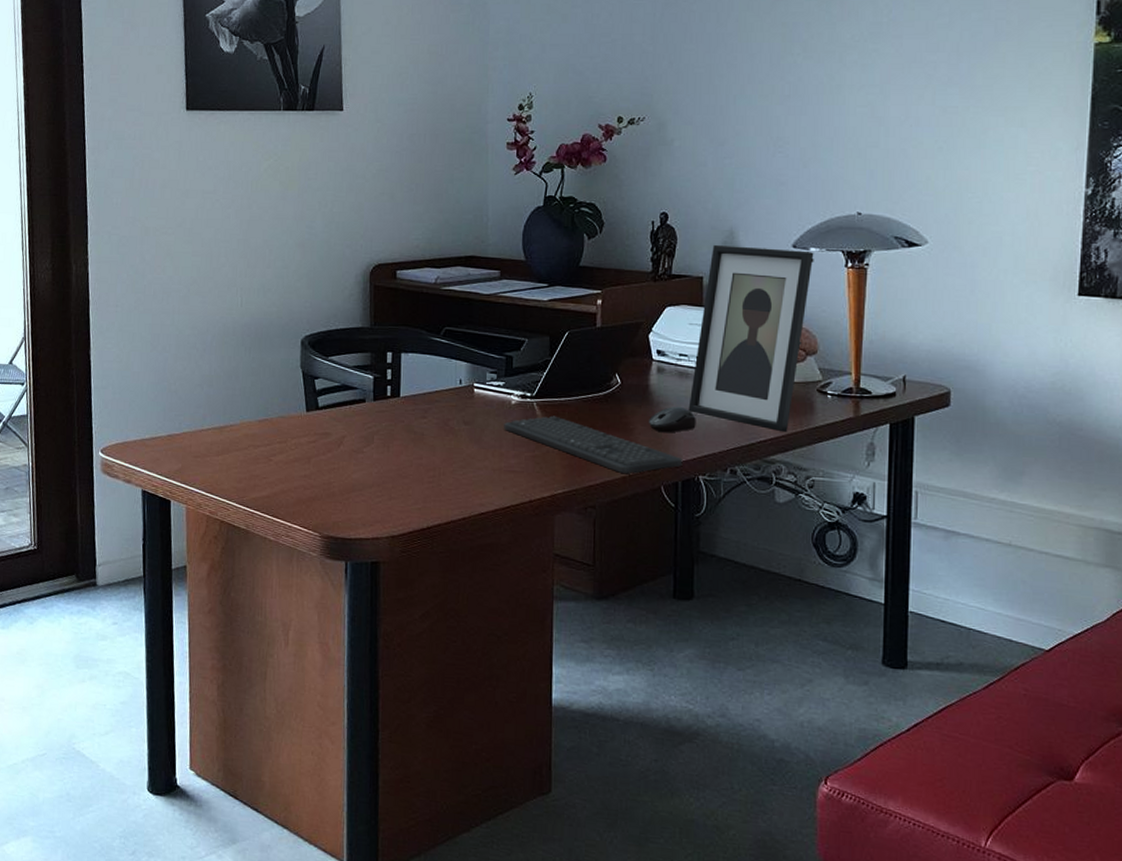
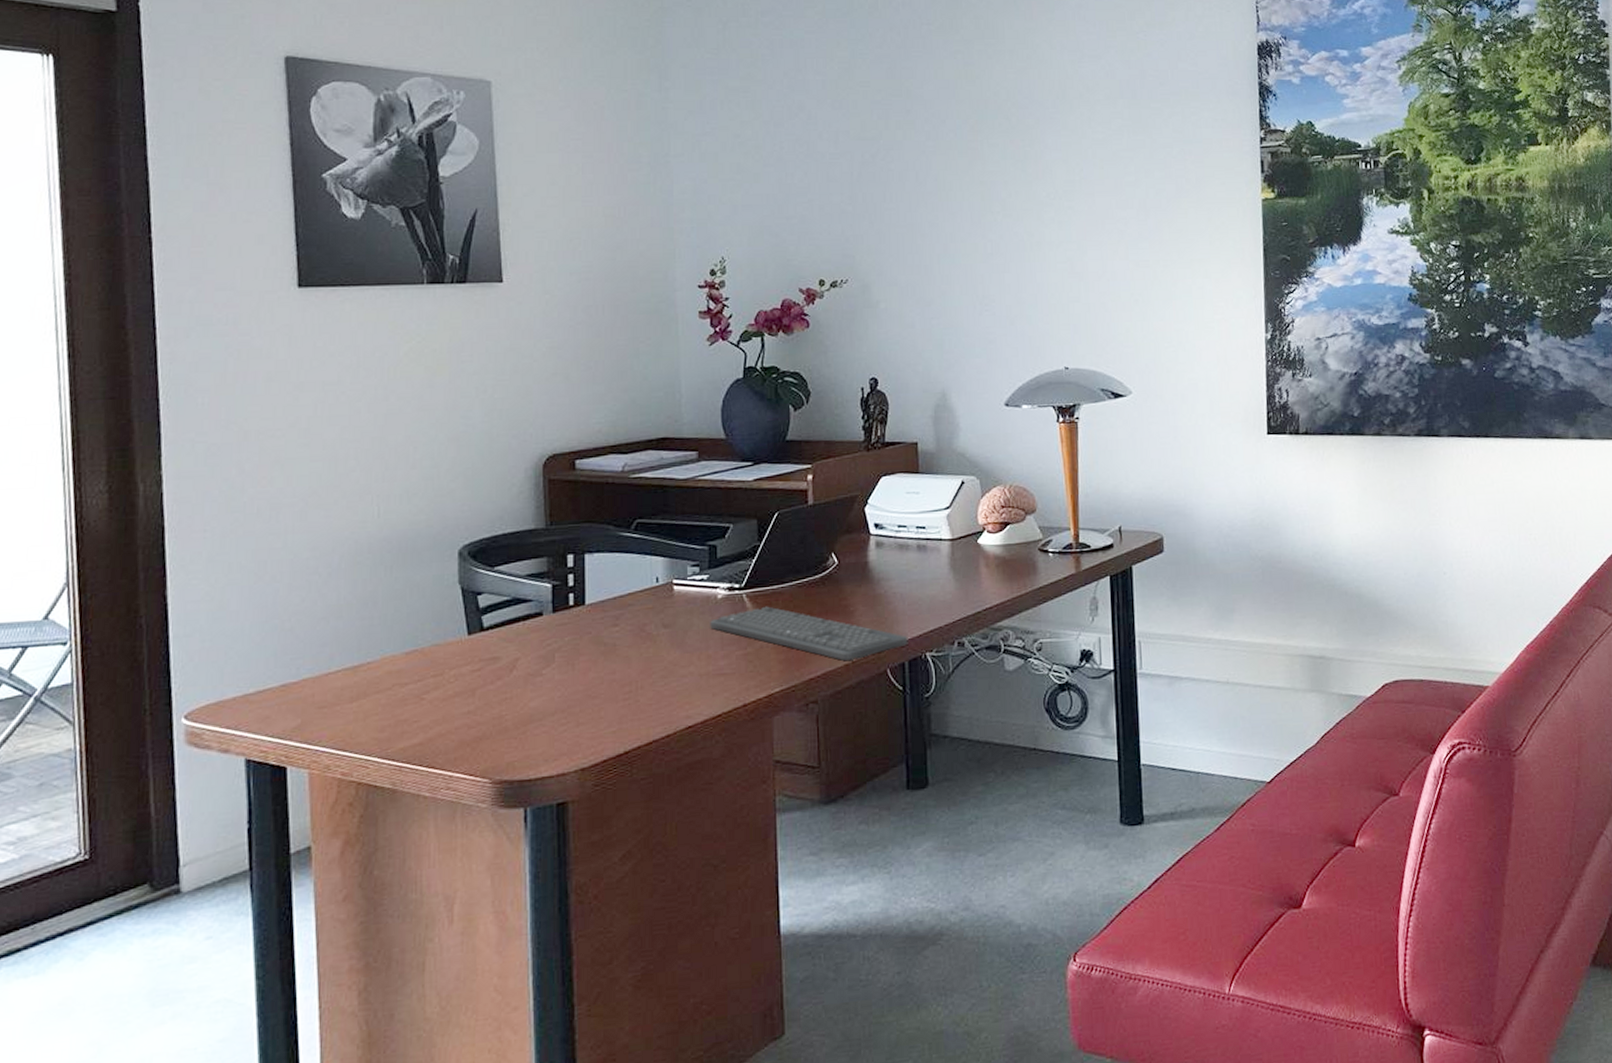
computer mouse: present [648,406,696,433] -> none [869,581,920,612]
picture frame: present [688,244,814,433] -> none [911,407,1027,597]

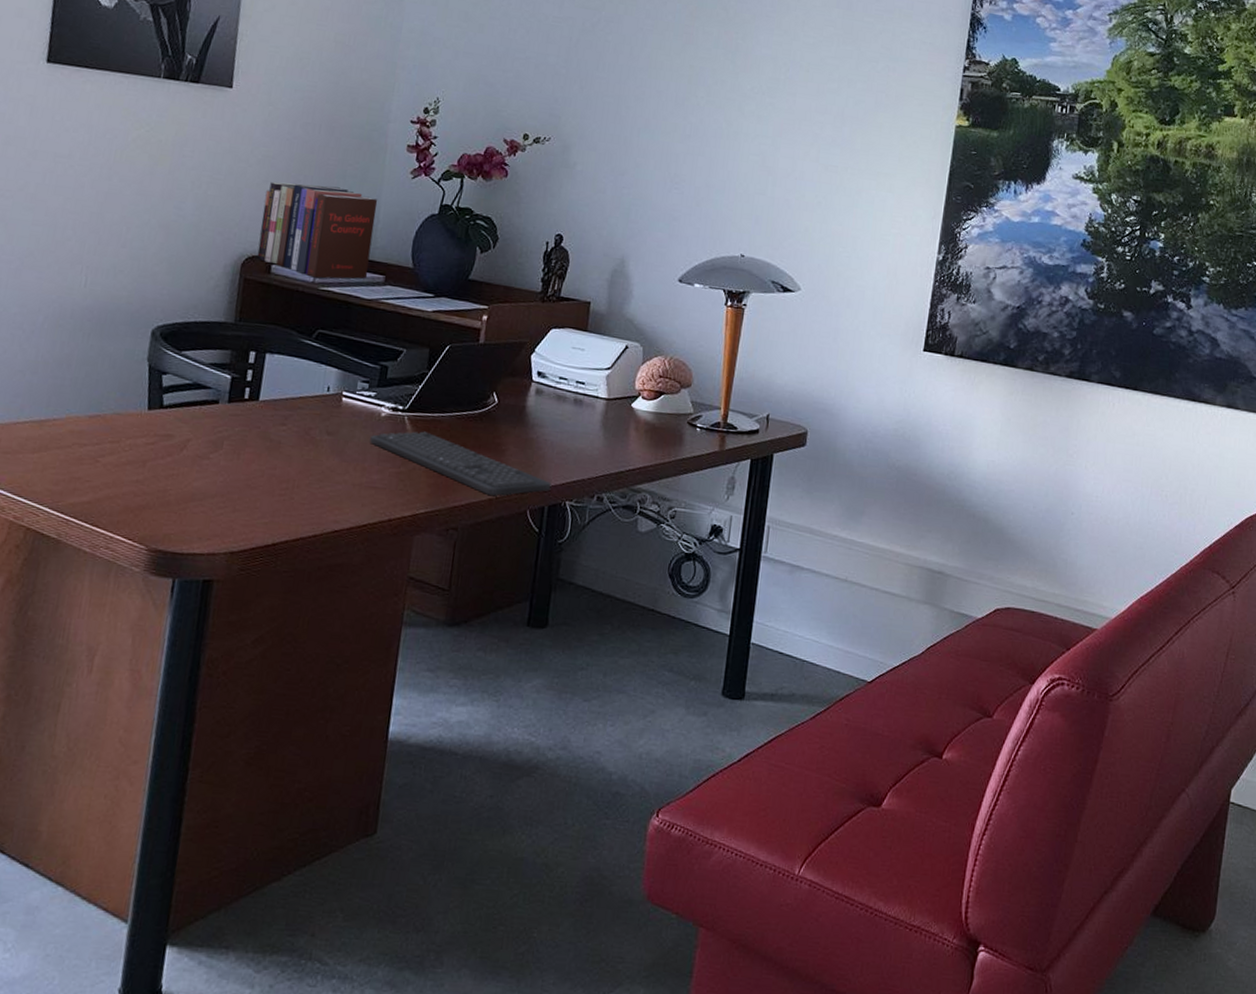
books: none [557,367,678,466] -> present [257,182,378,279]

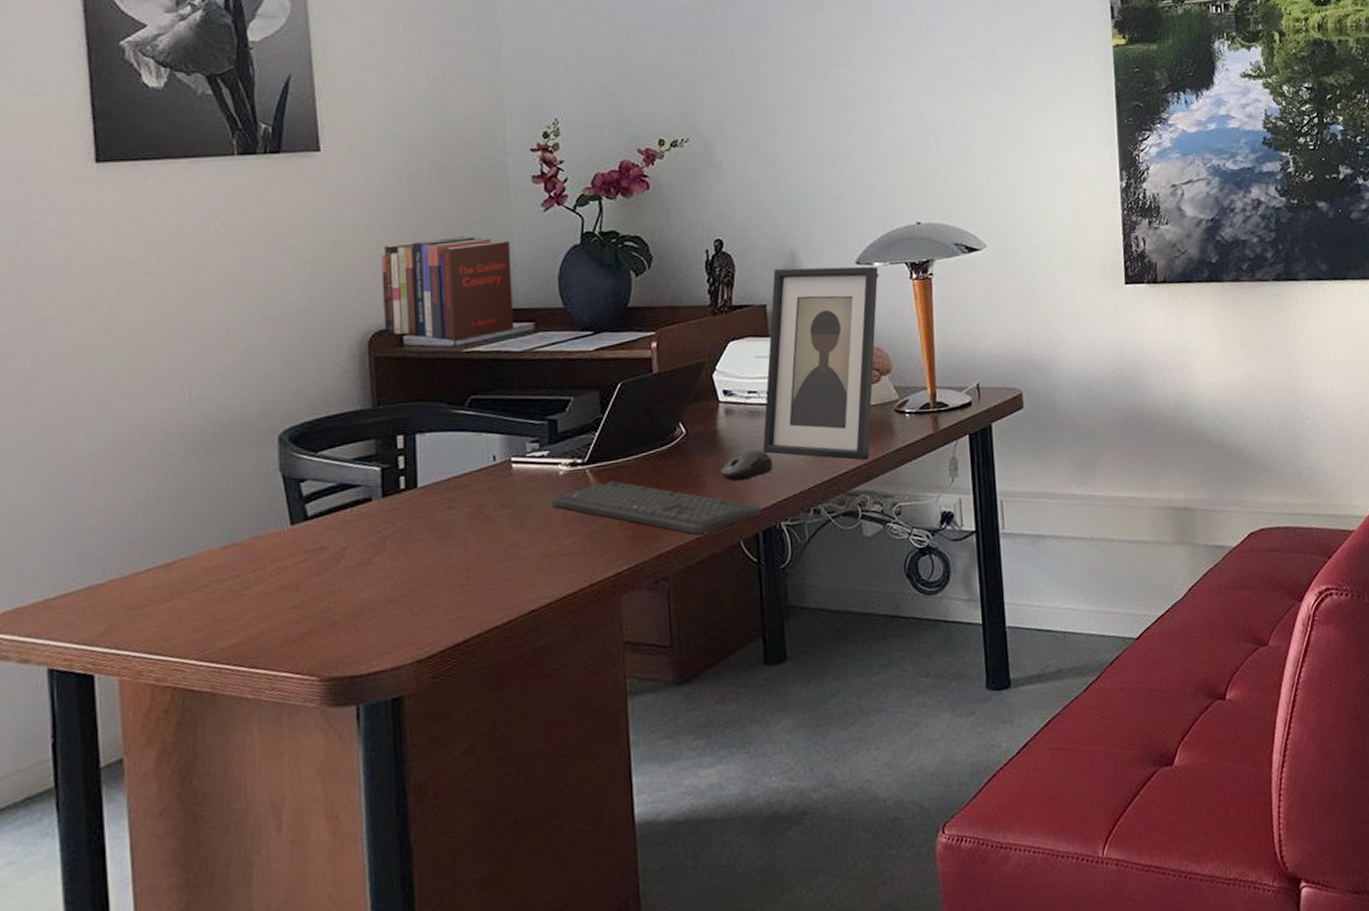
computer mouse: none [521,429,570,457] -> present [719,448,773,482]
picture frame: none [562,271,698,462] -> present [763,266,879,461]

